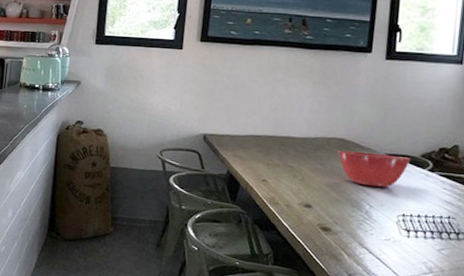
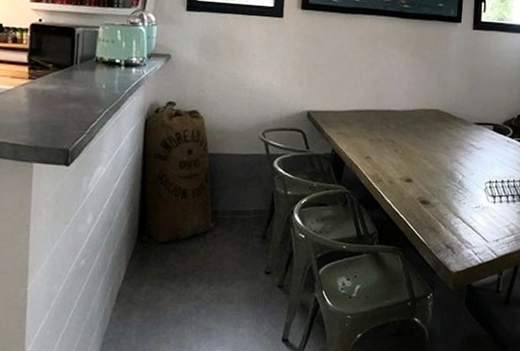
mixing bowl: present [337,150,412,188] -> none [433,121,496,157]

